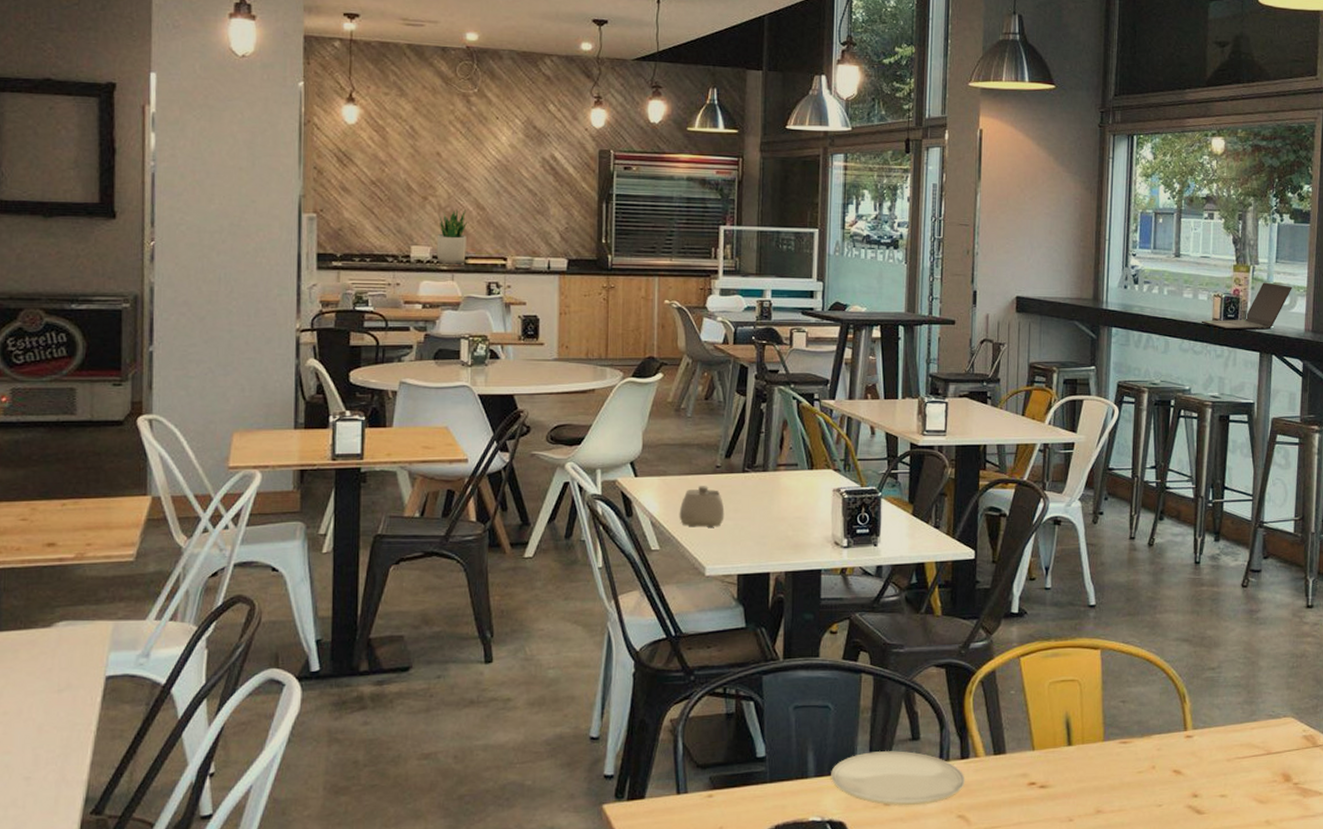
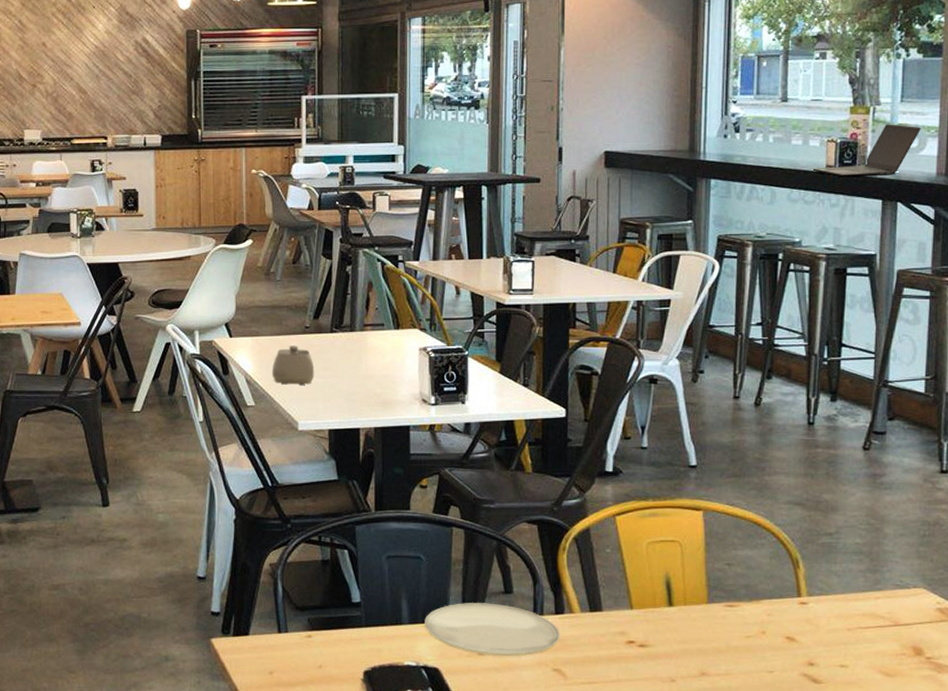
planter: present [436,209,468,264] -> none [46,94,72,145]

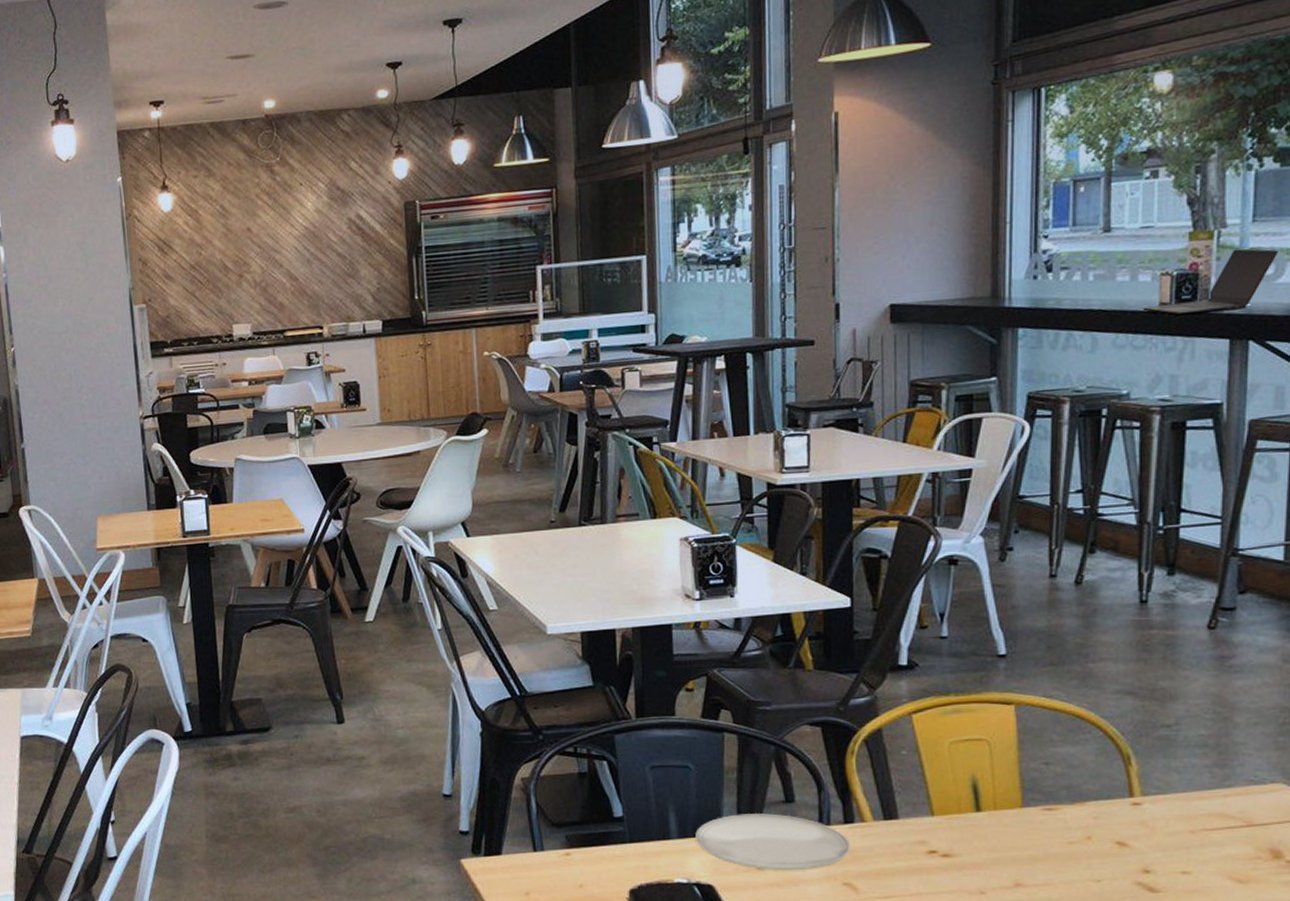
sugar bowl: present [271,346,315,385] -> none [515,542,563,586]

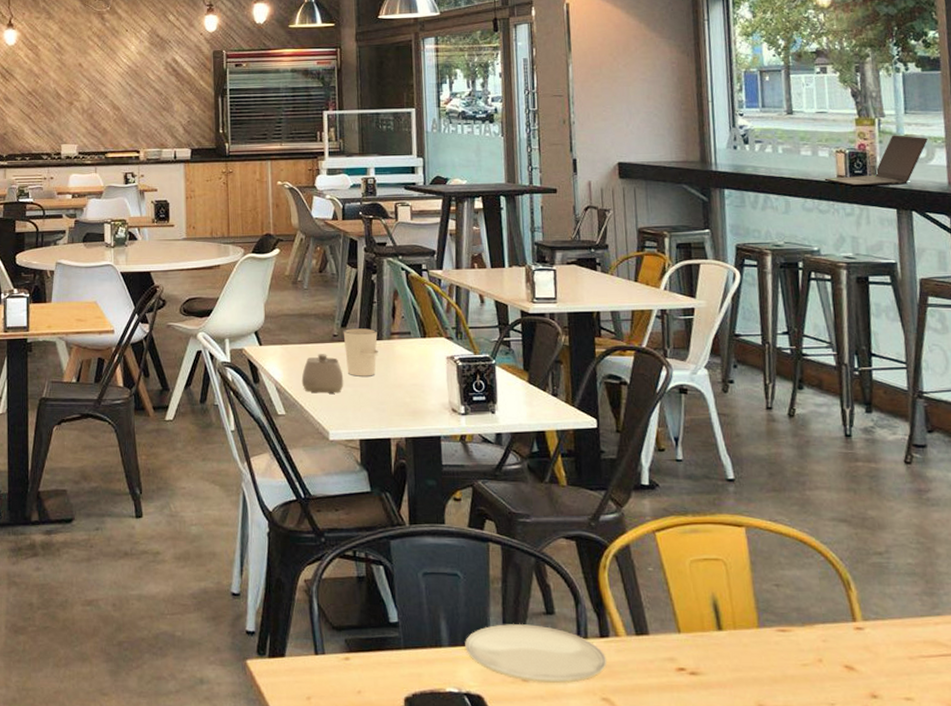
sugar bowl: none [515,542,563,586] -> present [301,354,344,394]
cup: none [561,512,602,565] -> present [343,328,378,376]

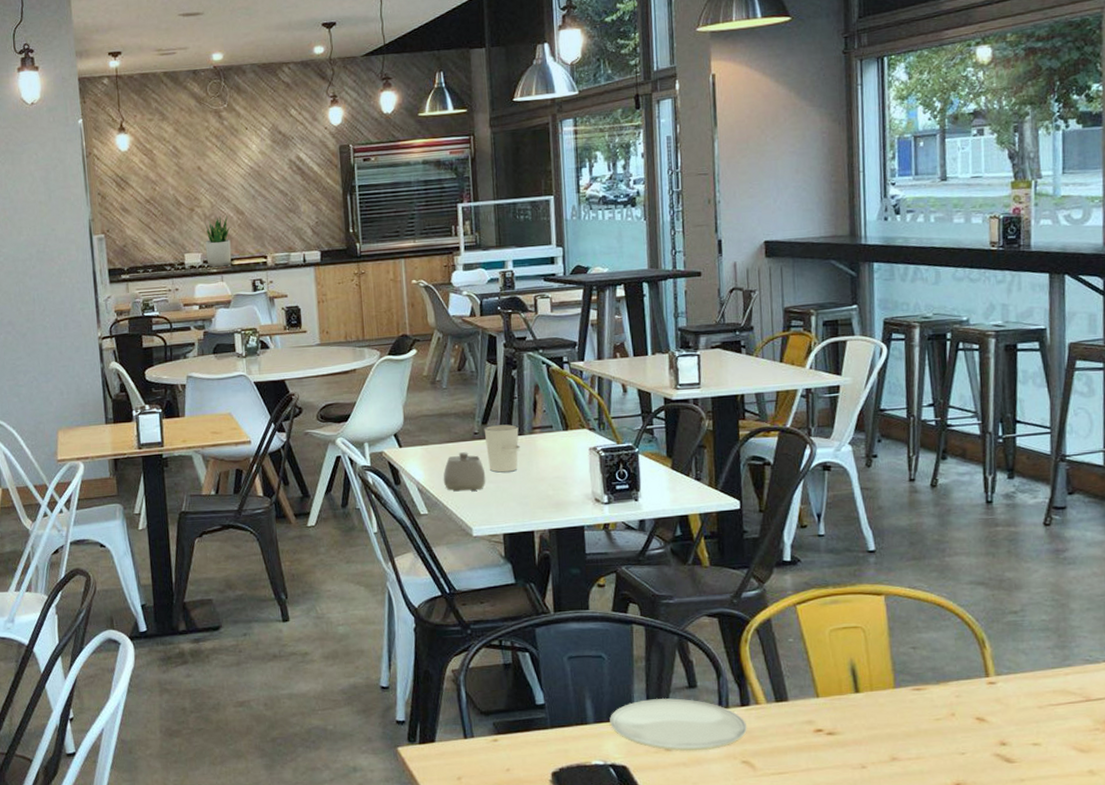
planter: none [82,111,106,159] -> present [205,216,232,267]
laptop: present [824,135,928,187] -> none [976,196,1085,253]

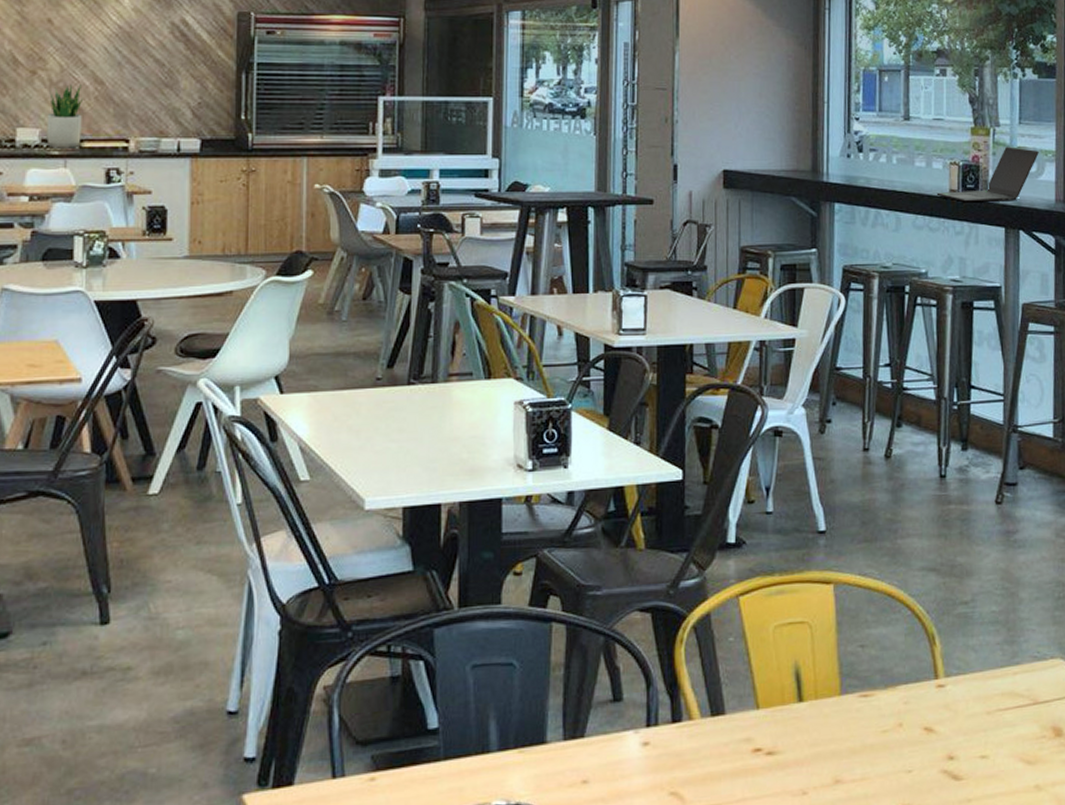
sugar bowl: present [443,452,486,492] -> none [333,402,387,452]
cup: present [484,424,520,473] -> none [389,369,432,429]
plate: present [610,698,748,751] -> none [517,715,678,783]
laptop: none [976,196,1085,253] -> present [936,147,1039,203]

